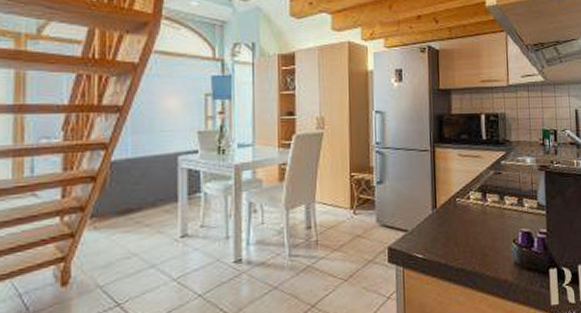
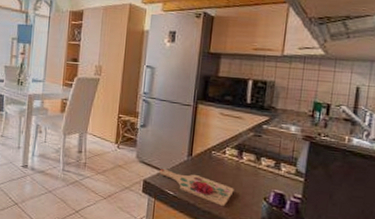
cutting board: none [404,228,484,259] -> present [159,169,234,206]

